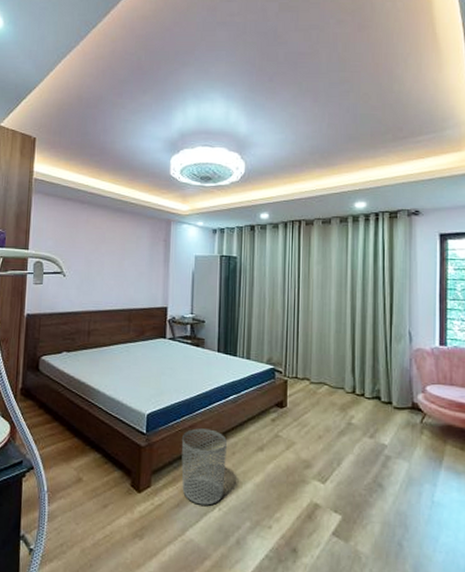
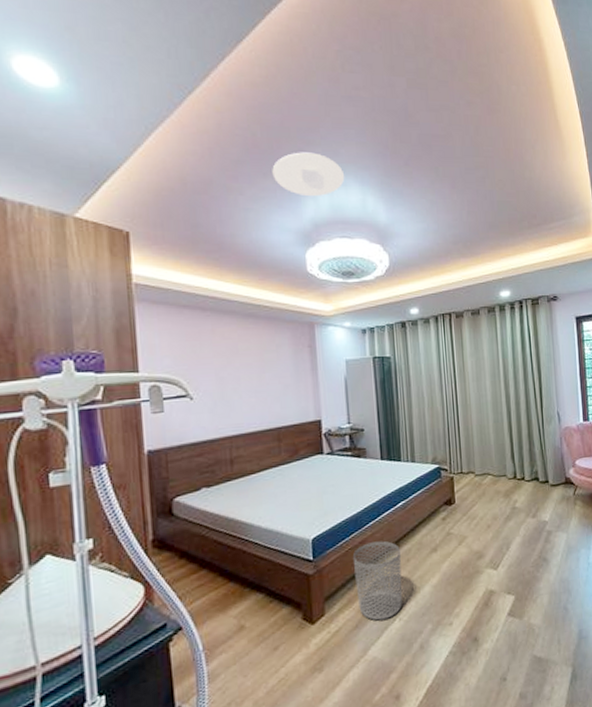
recessed light: none [150,72,213,110] -> present [272,152,345,197]

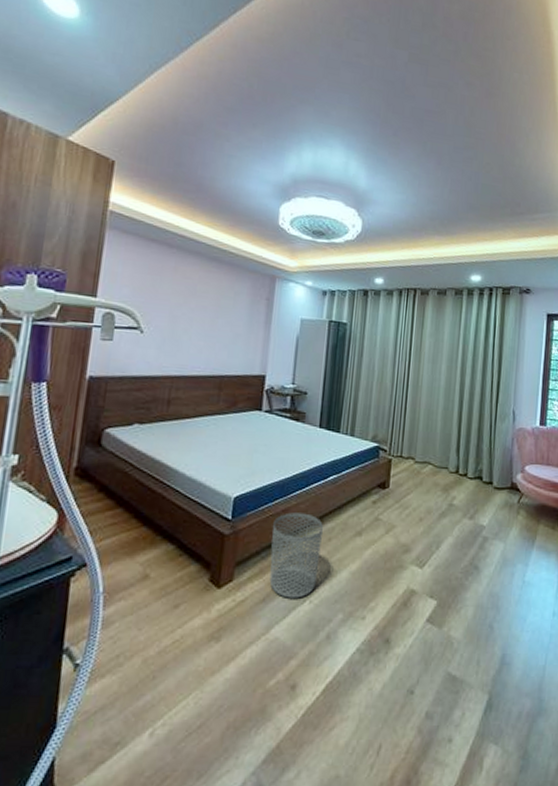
recessed light: present [272,152,345,197] -> none [261,108,332,154]

